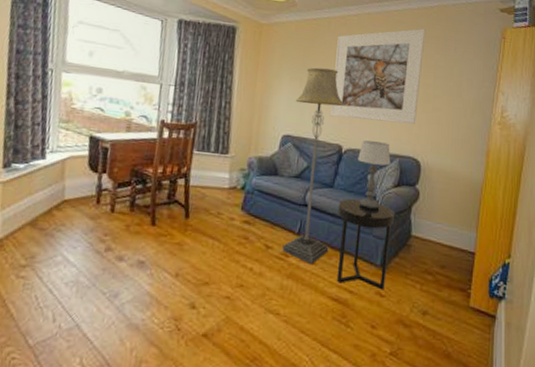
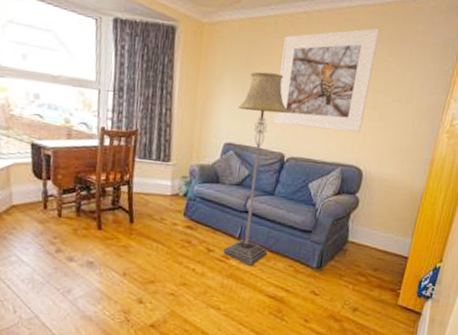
side table: present [336,198,394,290] -> none [273,206,333,290]
table lamp: present [358,140,391,209] -> none [298,148,333,216]

